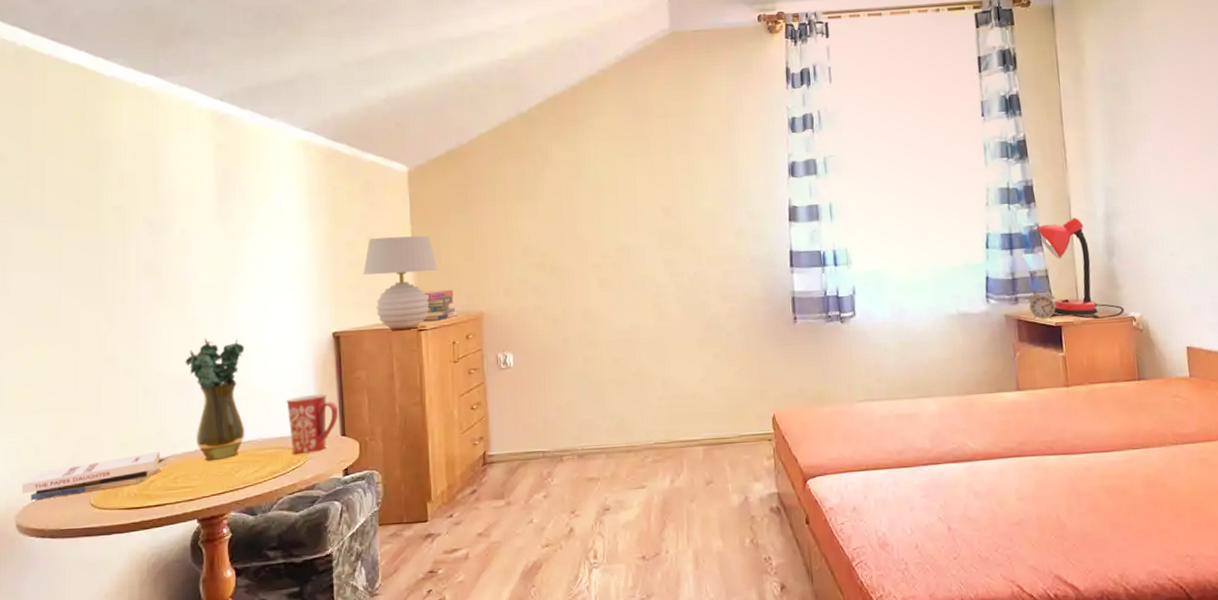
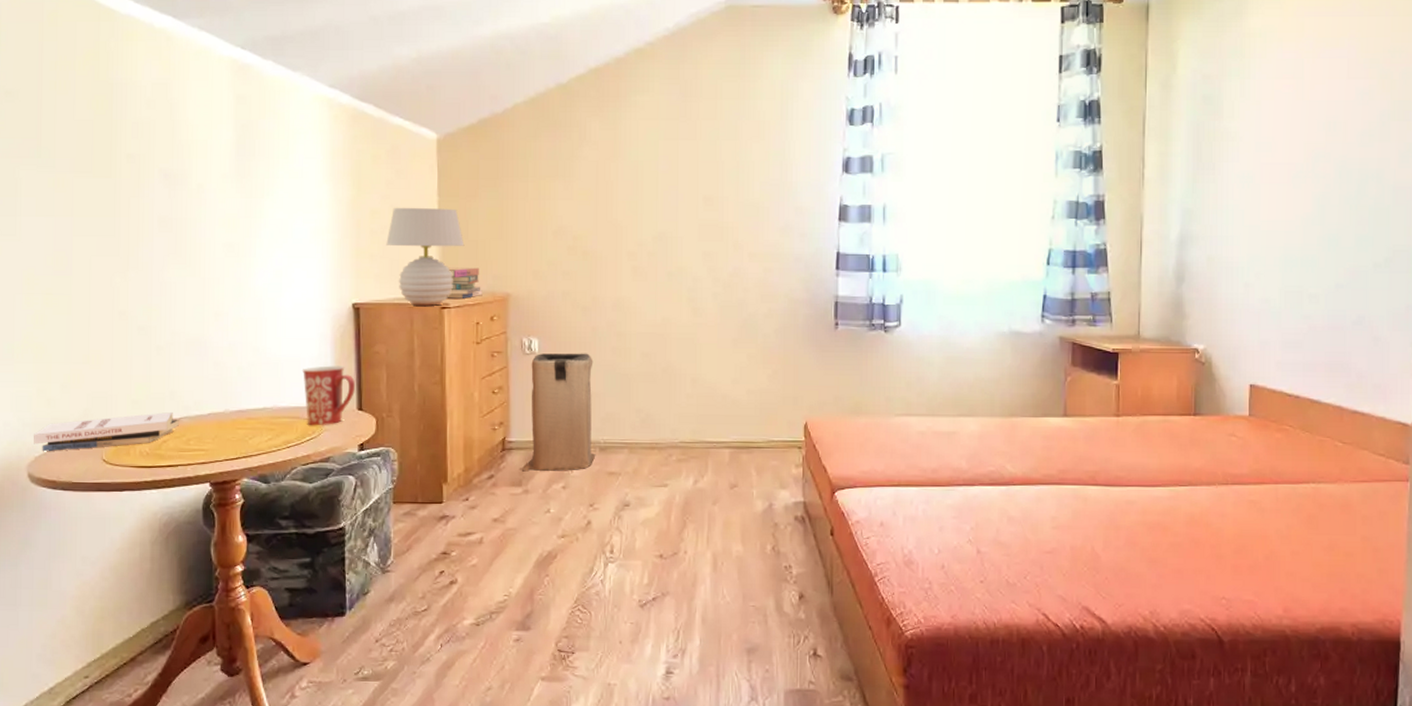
vase: present [185,338,245,460] -> none [200,300,261,425]
laundry basket: none [501,363,575,484] -> present [520,353,596,472]
alarm clock: present [1029,288,1056,320] -> none [1087,311,1116,346]
desk lamp: present [1034,217,1124,319] -> none [1101,239,1188,348]

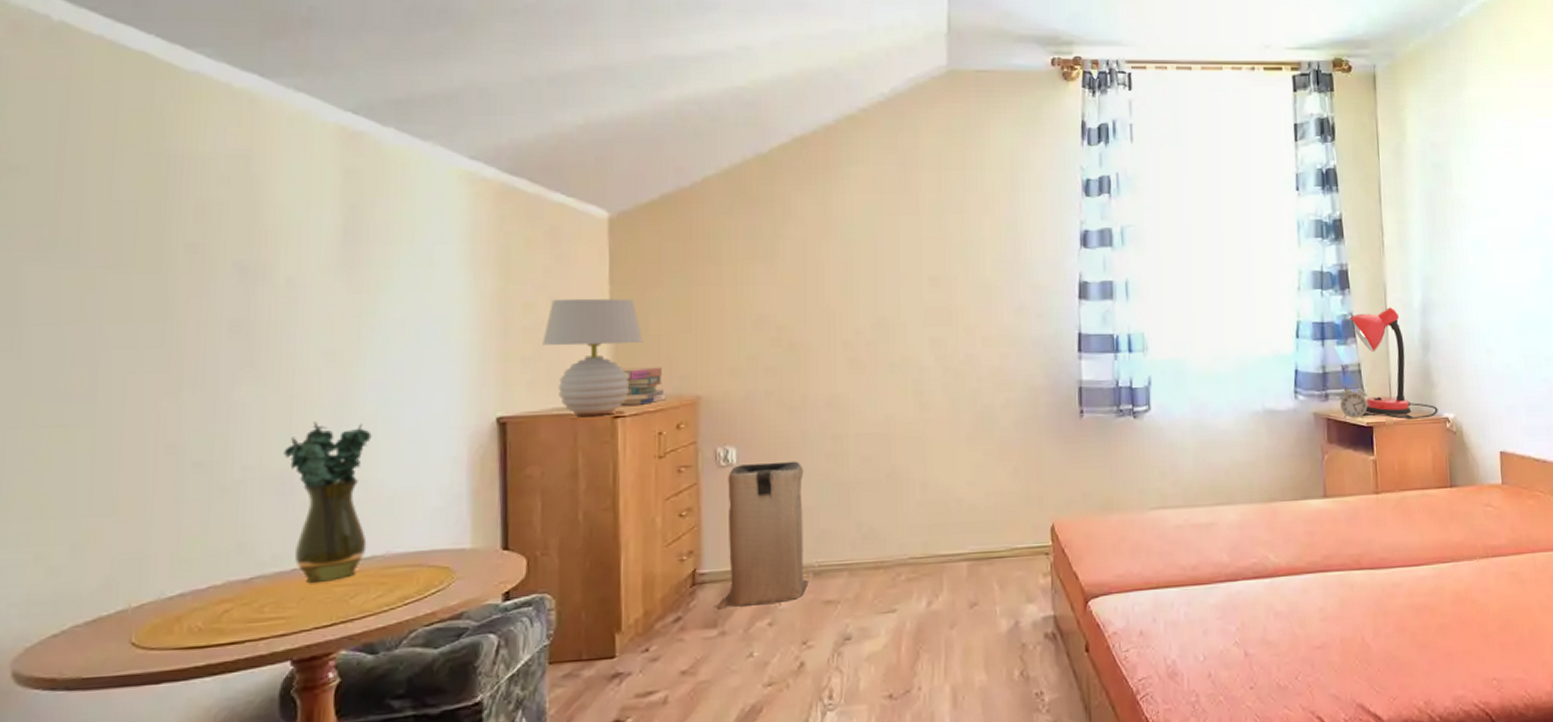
books: present [34,412,179,452] -> none [24,572,249,640]
vase: none [200,300,261,425] -> present [284,421,372,583]
mug: present [301,365,356,426] -> none [426,495,500,575]
alarm clock: none [1087,311,1116,346] -> present [1340,383,1368,420]
desk lamp: none [1101,239,1188,348] -> present [1348,307,1438,420]

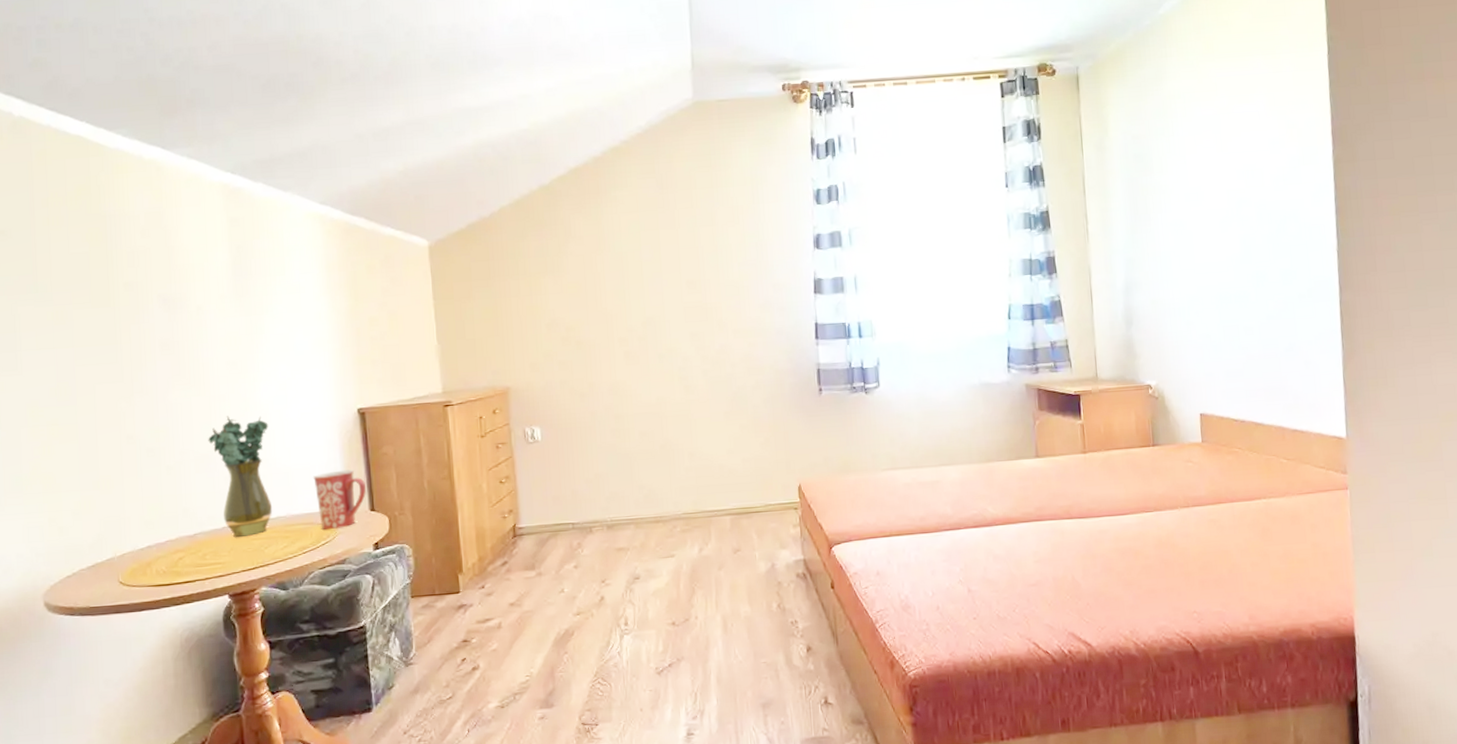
mug: none [426,495,500,575] -> present [312,469,367,530]
table lamp: present [542,298,643,416] -> none [386,310,463,406]
books: present [621,367,666,405] -> none [448,364,483,396]
laundry basket: present [715,461,809,609] -> none [532,437,604,555]
alarm clock: present [1340,383,1368,420] -> none [1049,357,1075,389]
desk lamp: present [1348,307,1438,420] -> none [1055,288,1141,388]

